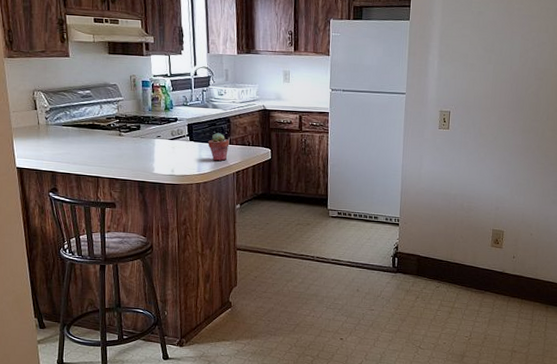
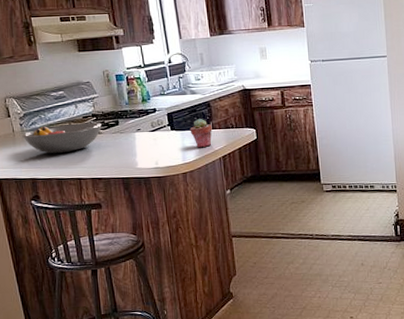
fruit bowl: none [47,122,124,151] -> present [22,122,102,154]

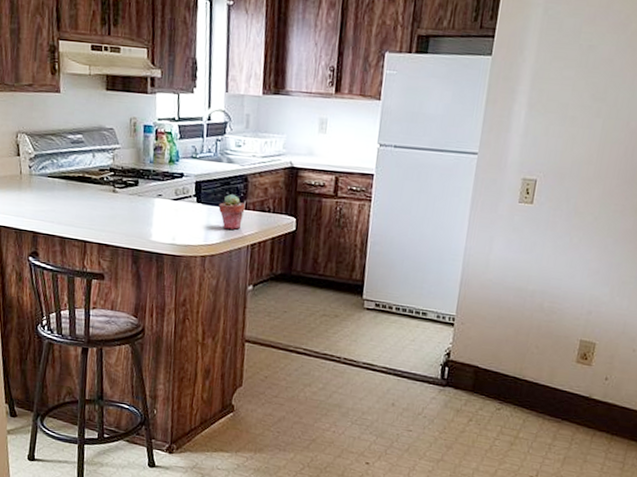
fruit bowl: present [22,122,102,154] -> none [30,173,119,208]

